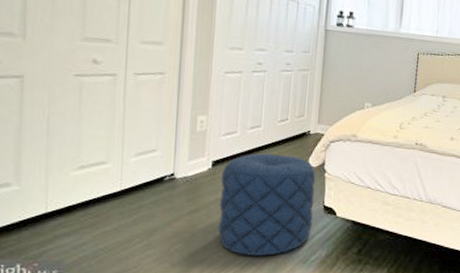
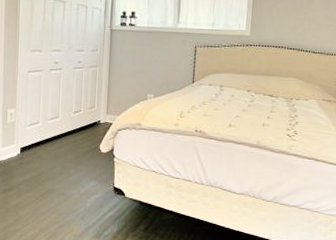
pouf: present [218,153,316,256] -> none [27,141,106,230]

